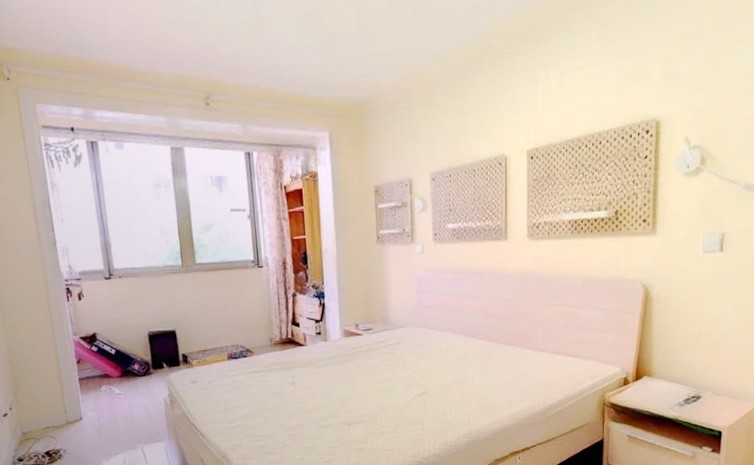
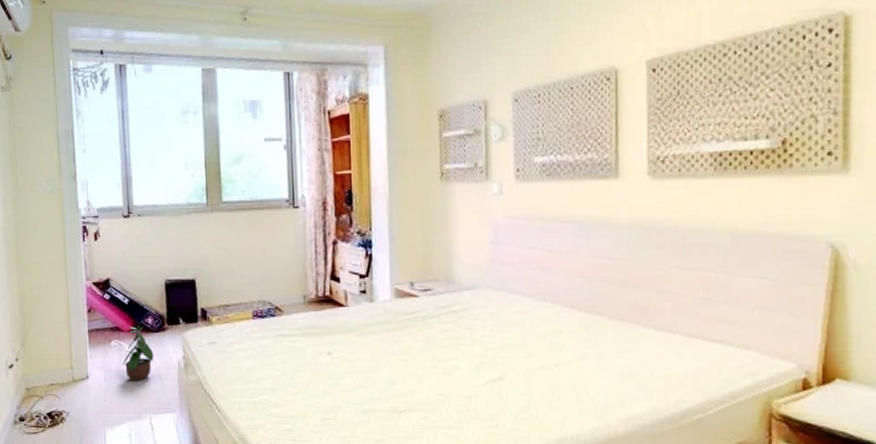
potted plant: none [113,371,142,419] -> present [122,325,154,381]

